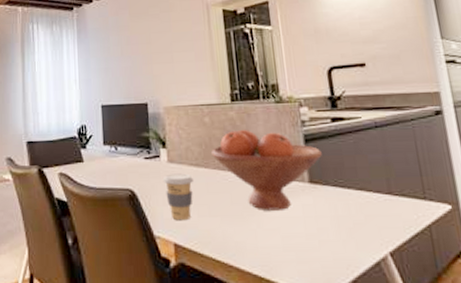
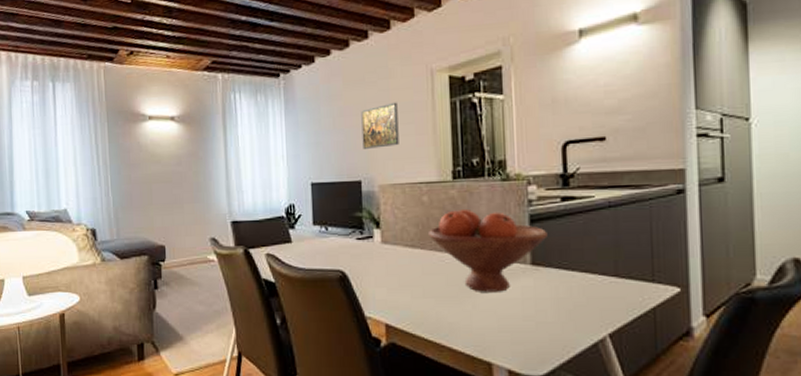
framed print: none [146,32,181,74] -> present [361,102,399,149]
coffee cup: present [162,173,194,221] -> none [375,254,409,302]

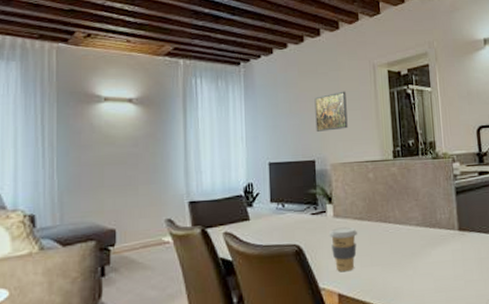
coffee cup: none [375,254,409,302] -> present [328,227,358,272]
fruit bowl: present [429,208,547,292] -> none [374,183,470,257]

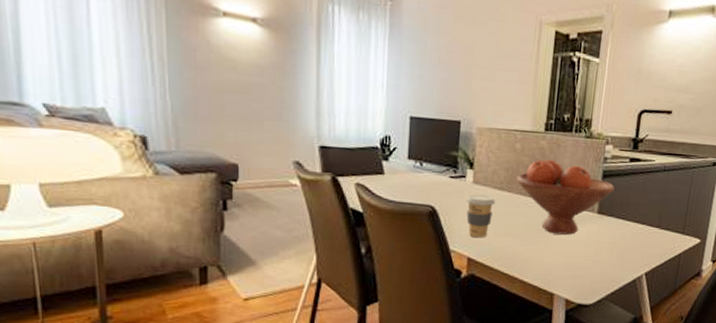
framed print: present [314,91,348,132] -> none [466,47,505,91]
fruit bowl: none [374,183,470,257] -> present [517,159,615,235]

